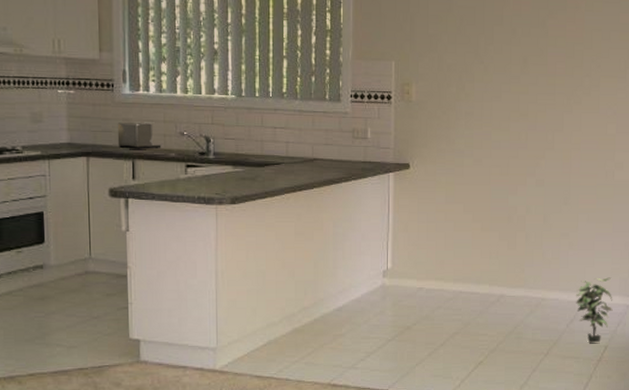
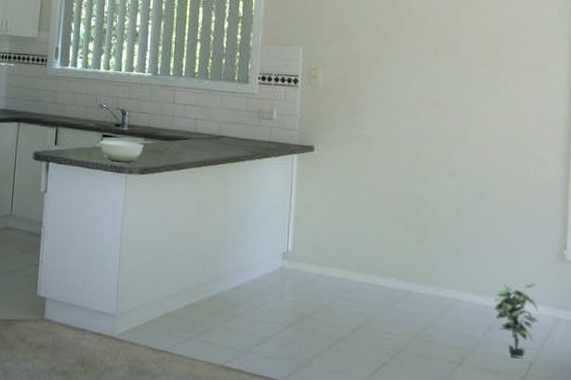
toaster: present [117,121,162,150] -> none [45,93,83,119]
bowl: none [184,170,233,192] -> present [99,140,144,162]

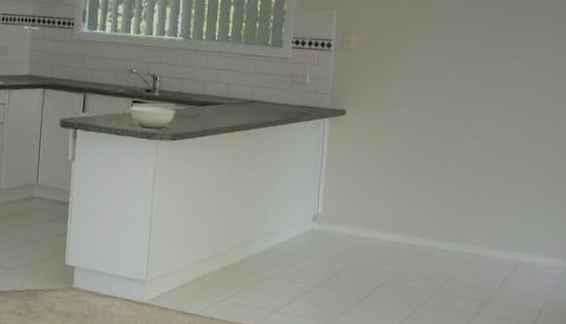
potted plant: present [494,282,539,358] -> none [510,236,550,306]

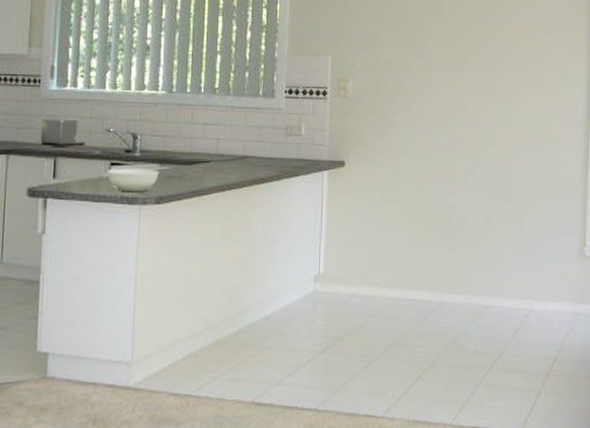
toaster: none [72,58,112,85] -> present [40,118,86,148]

